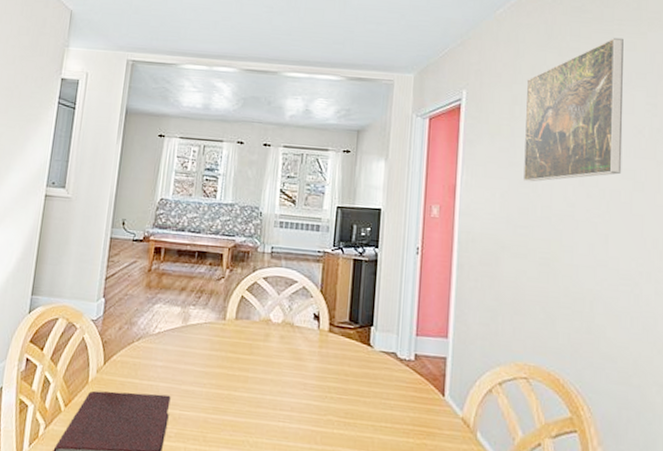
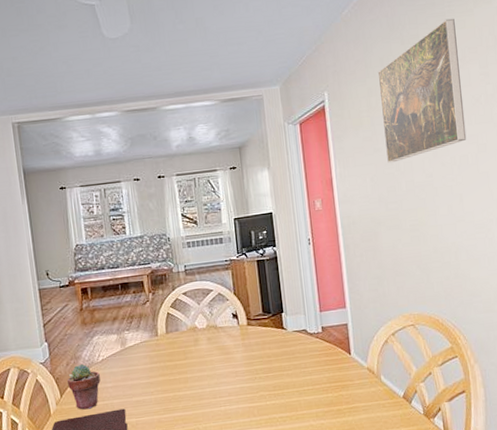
potted succulent: none [115,331,152,387] -> present [67,363,101,410]

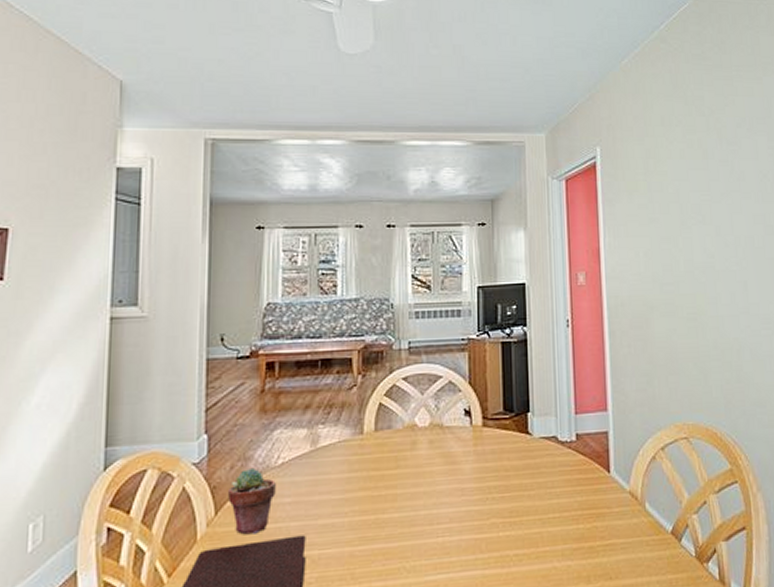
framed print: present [377,18,467,163] -> none [657,83,753,237]

